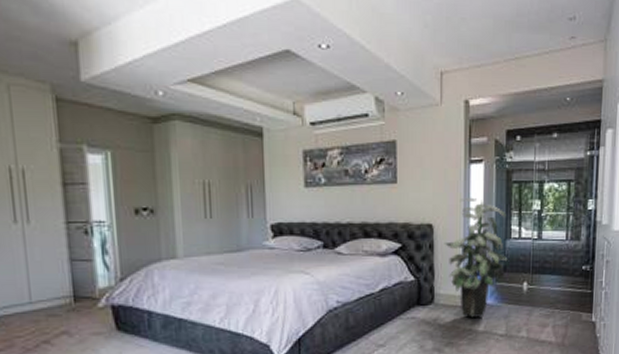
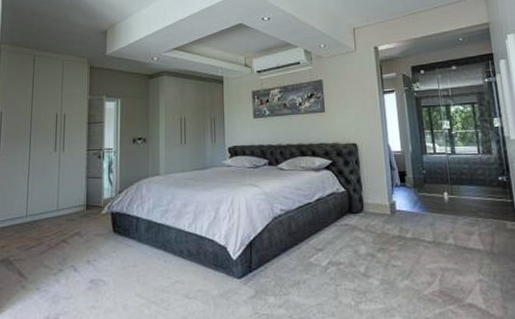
indoor plant: present [443,197,508,318] -> none [367,120,427,225]

